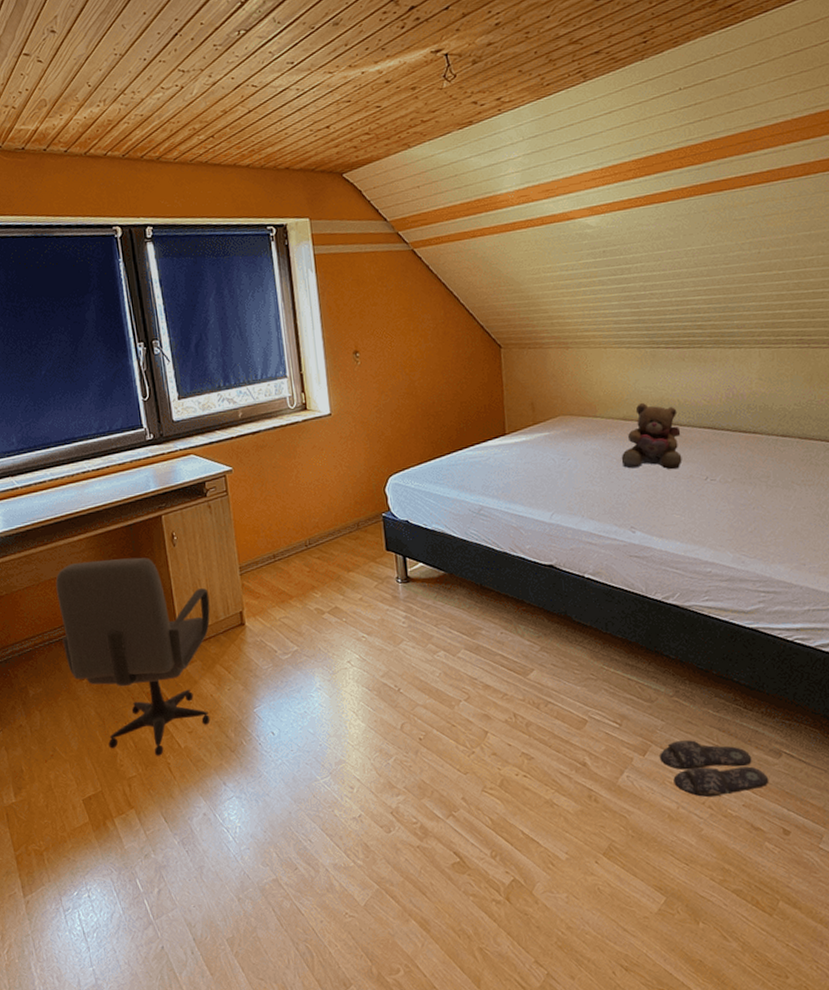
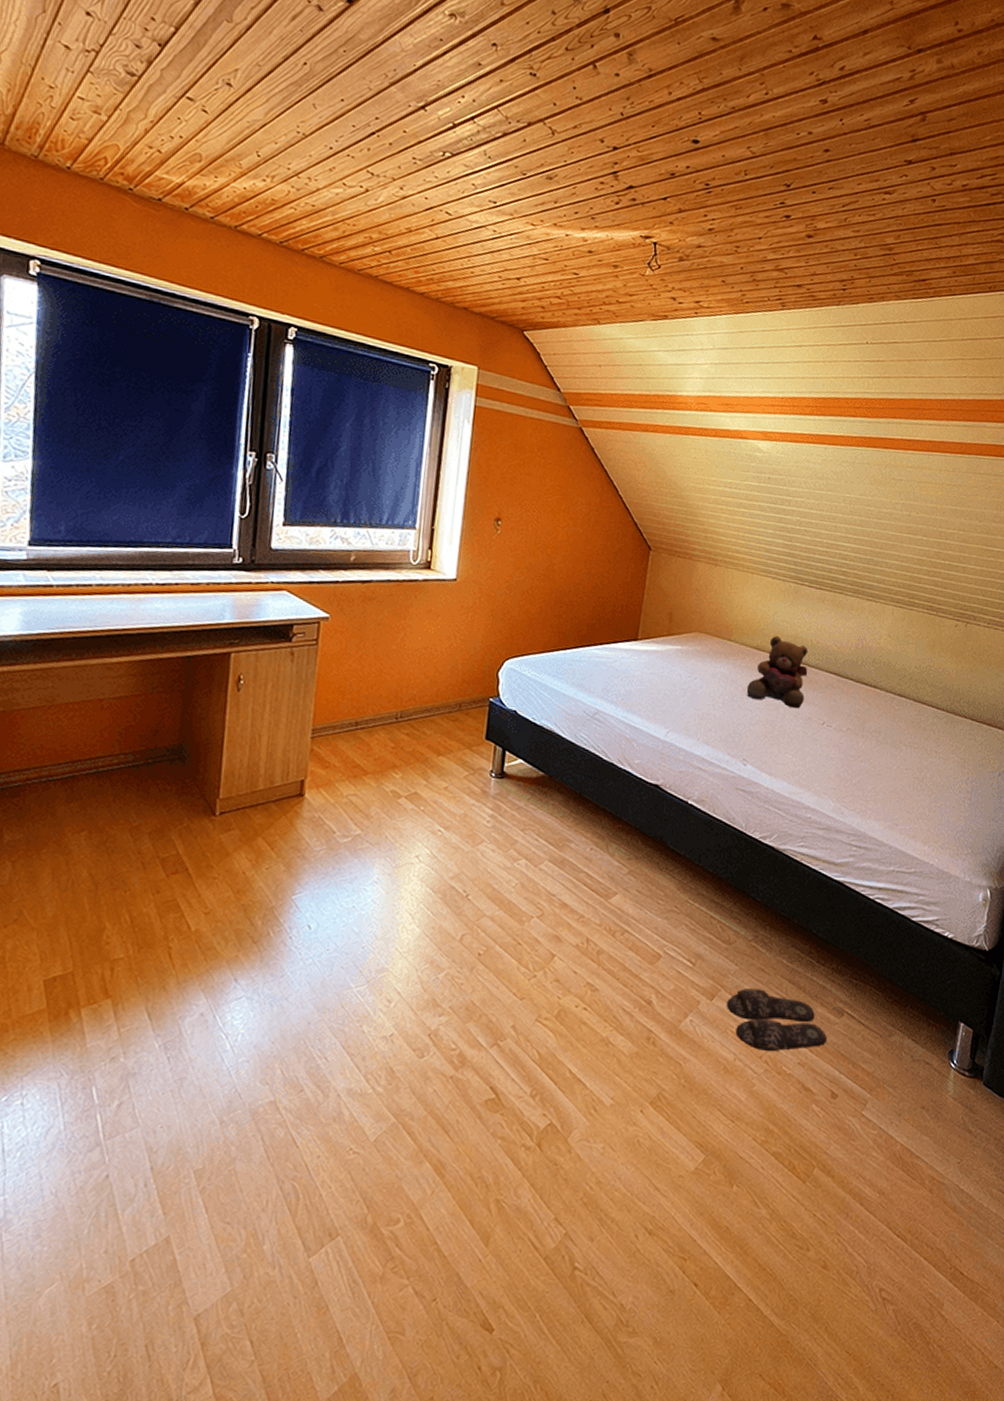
office chair: present [55,557,211,756] -> none [65,689,269,937]

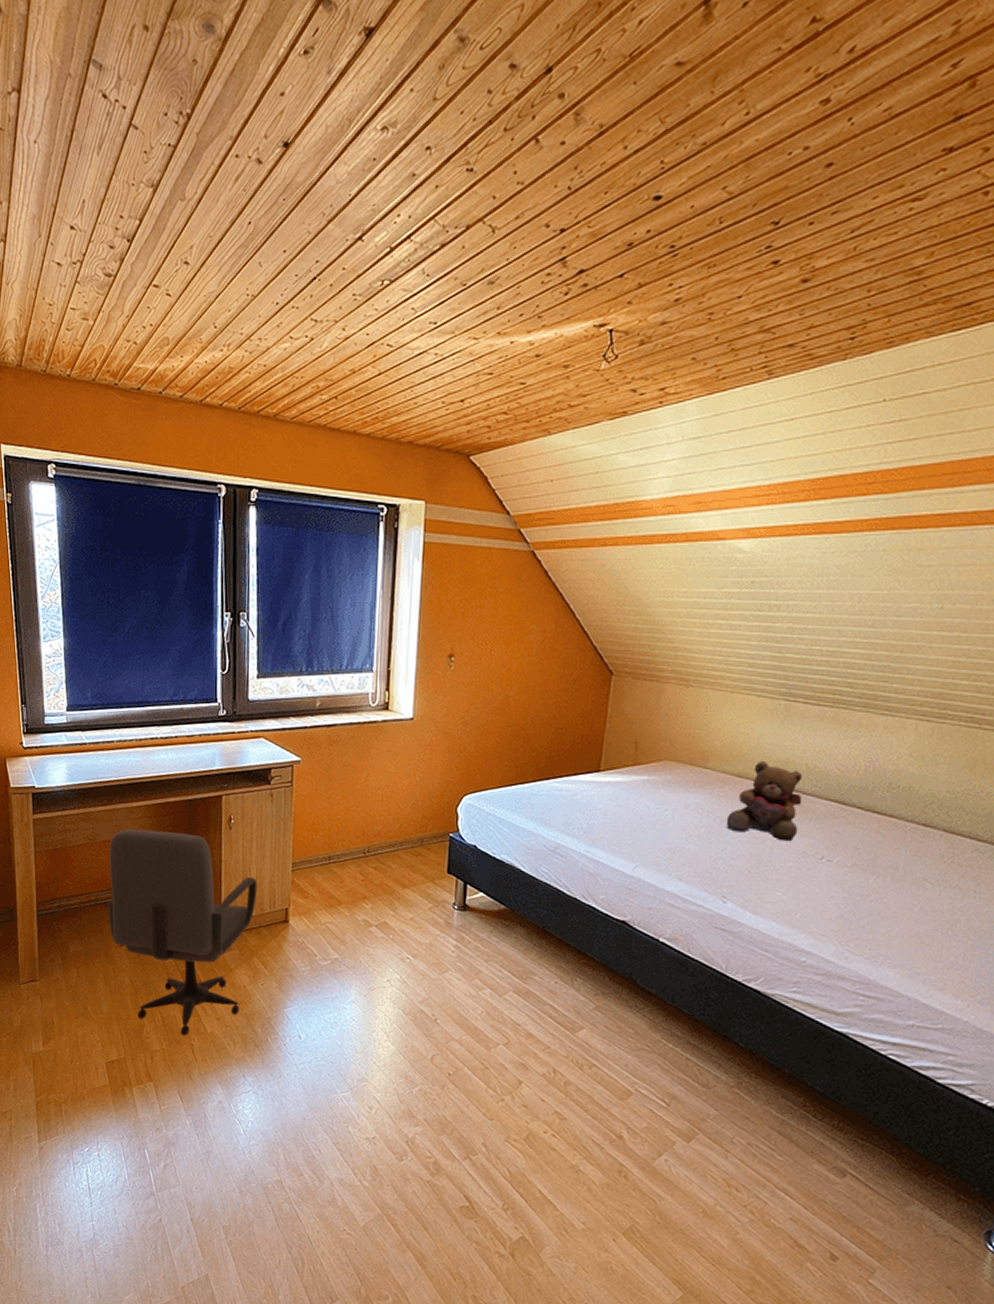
office chair: none [65,689,269,937] -> present [108,829,258,1036]
slippers: present [727,989,827,1051] -> none [706,1135,825,1205]

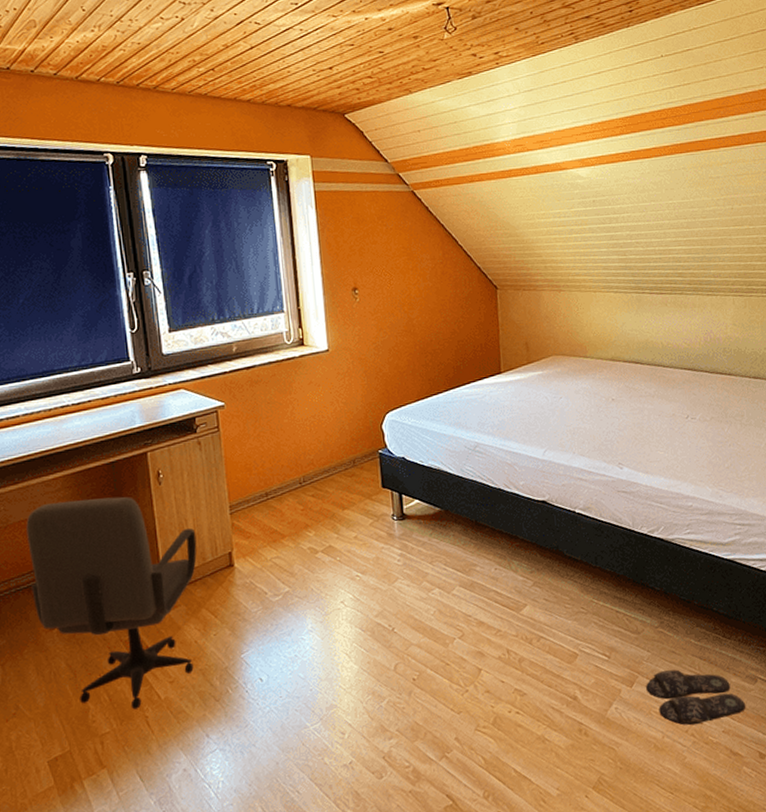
slippers: none [706,1135,825,1205] -> present [646,669,745,725]
teddy bear: present [726,761,803,841] -> none [609,345,666,408]

